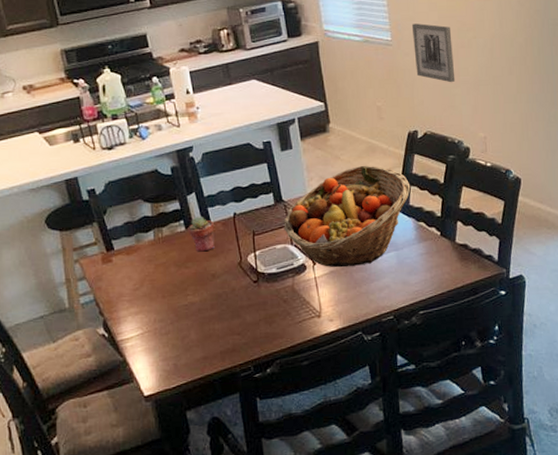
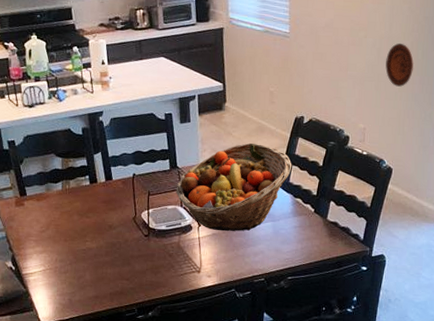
potted succulent: present [187,216,215,252] -> none [91,173,116,205]
wall art: present [411,23,456,83] -> none [308,19,345,76]
decorative plate: none [500,41,531,88] -> present [385,43,414,87]

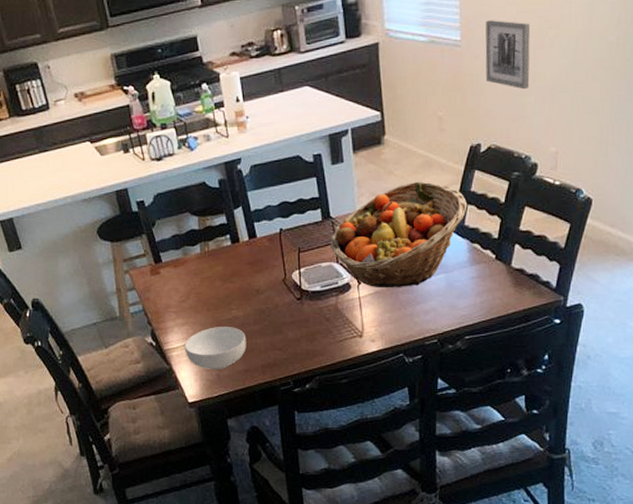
cereal bowl: none [41,256,98,295] -> present [184,327,246,369]
wall art: none [308,19,345,76] -> present [485,20,531,90]
decorative plate: present [385,43,414,87] -> none [583,40,620,96]

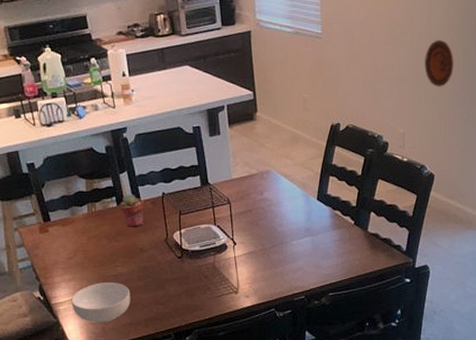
potted succulent: none [233,230,261,267] -> present [119,193,145,227]
fruit basket: present [330,181,468,288] -> none [208,154,330,249]
wall art: present [485,20,531,90] -> none [342,18,381,79]
decorative plate: none [583,40,620,96] -> present [424,40,454,87]

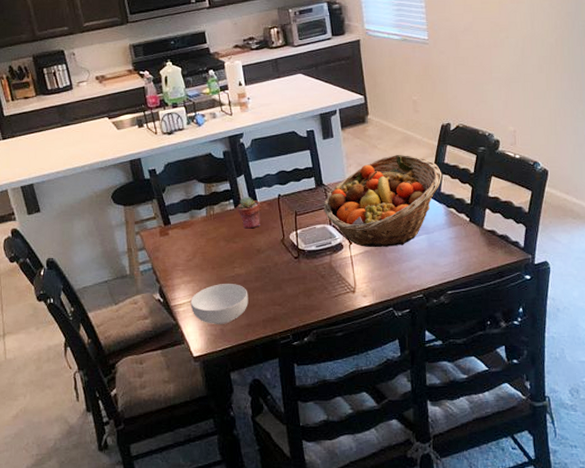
fruit basket: none [208,154,330,249] -> present [323,154,442,248]
decorative plate: present [424,40,454,87] -> none [531,41,560,86]

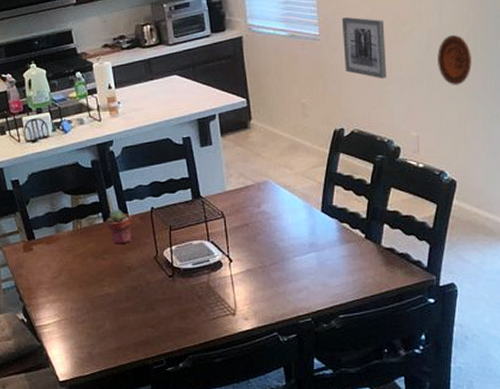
cereal bowl: present [190,284,248,324] -> none [56,304,118,347]
fruit basket: present [323,154,442,248] -> none [201,163,335,266]
wall art: none [447,24,488,80] -> present [341,17,387,79]
decorative plate: none [531,41,560,86] -> present [437,35,472,85]

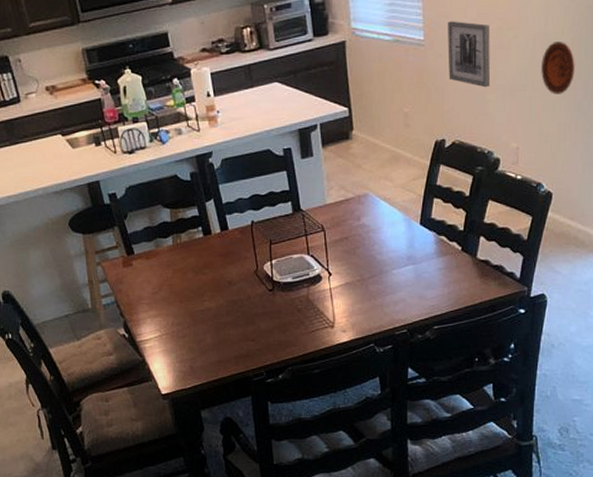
potted succulent: present [106,209,133,244] -> none [205,223,233,259]

